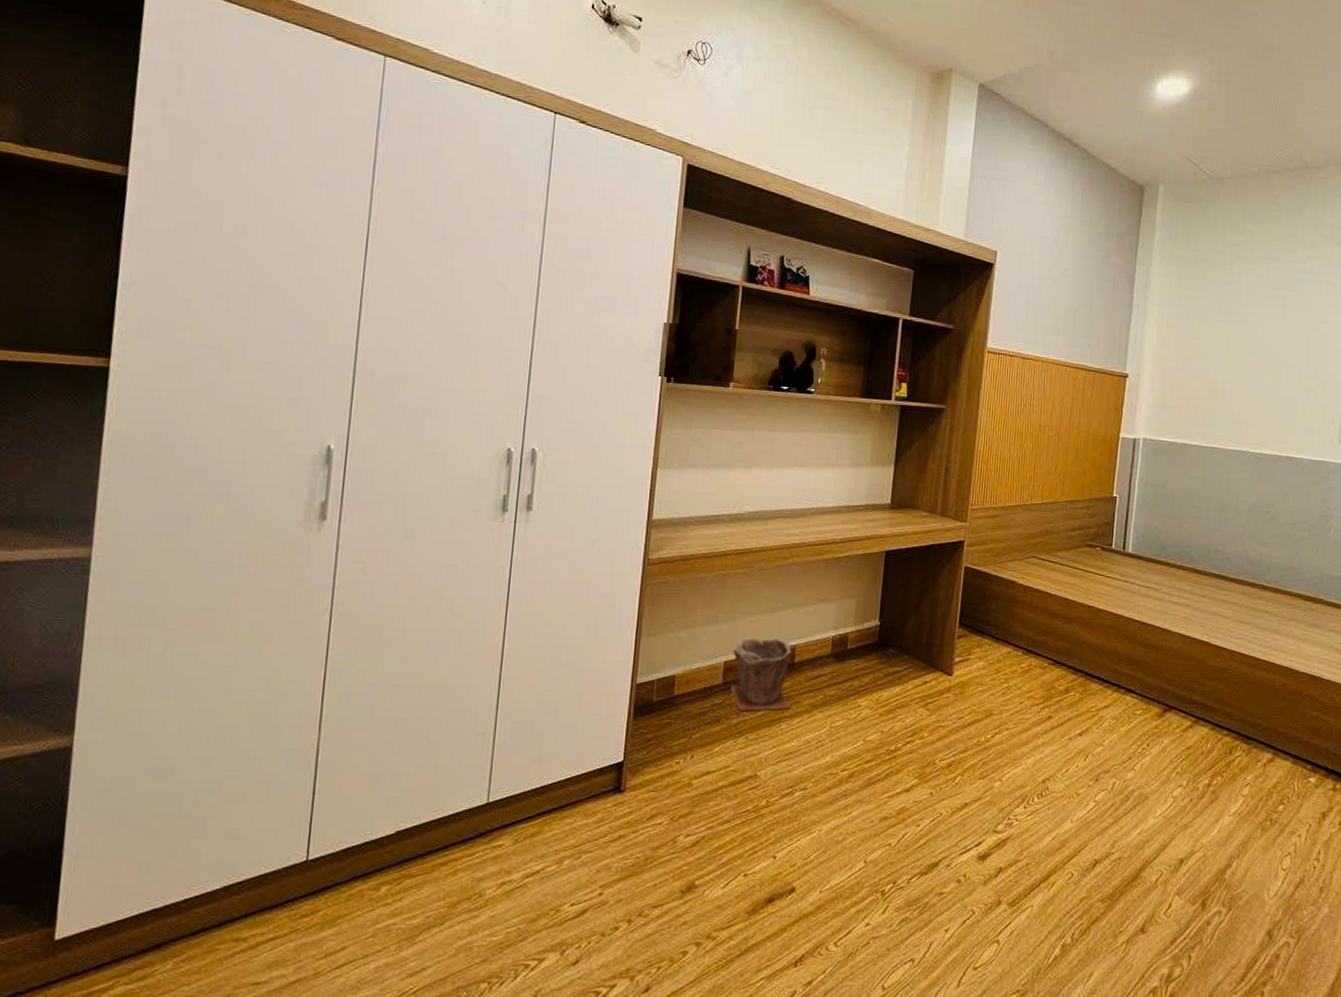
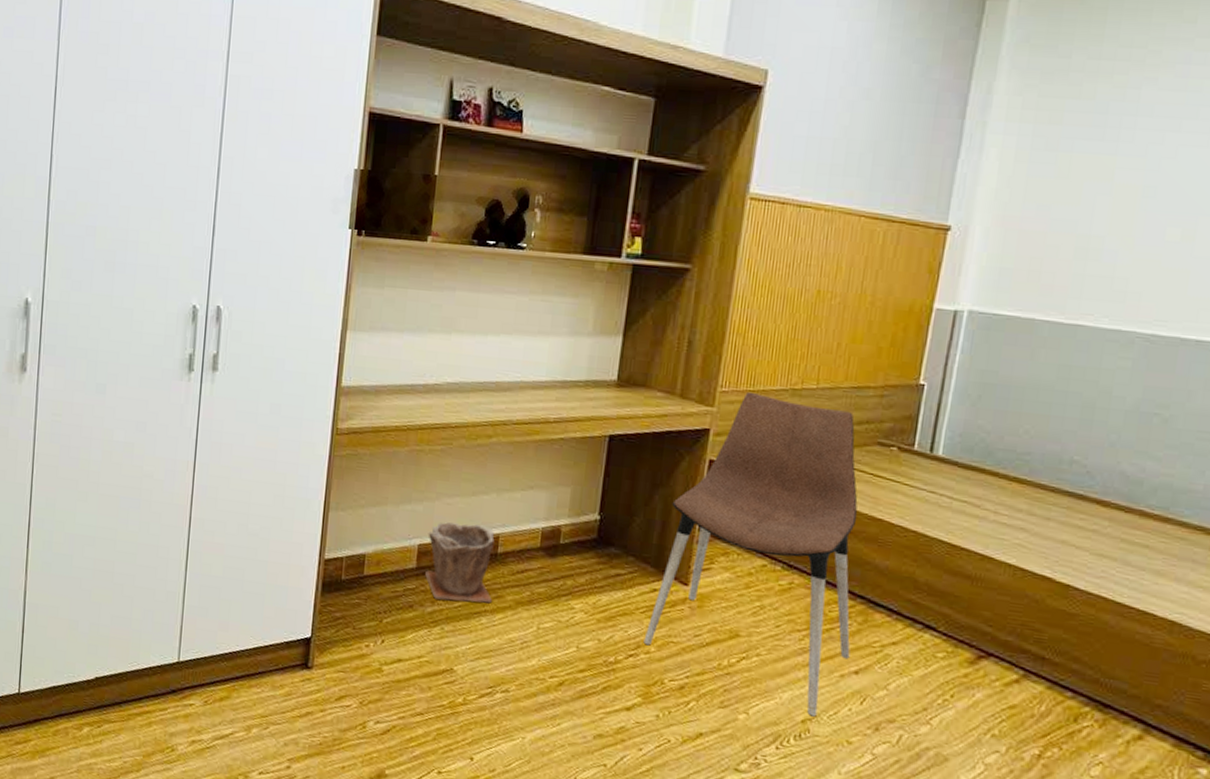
chair: none [918,508,1075,776] -> present [643,391,858,717]

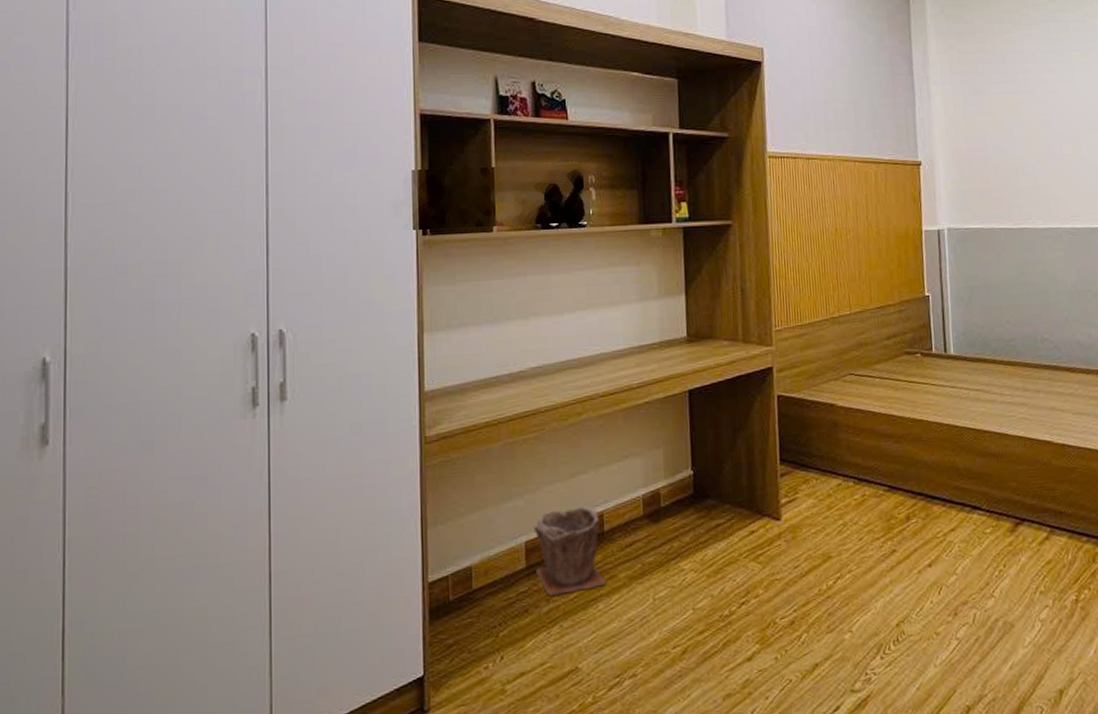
chair: present [643,391,858,717] -> none [751,326,922,618]

